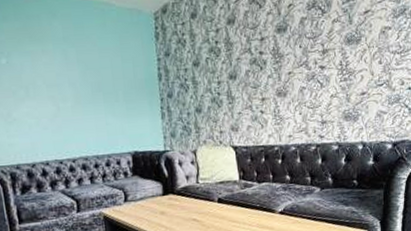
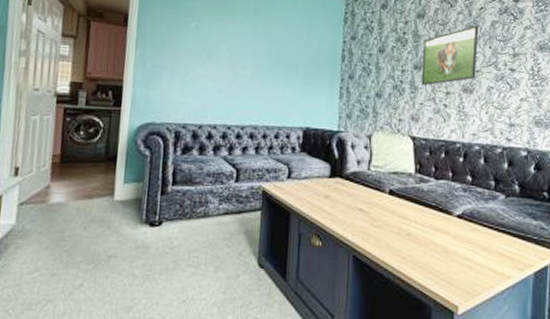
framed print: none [236,25,289,95] -> present [421,26,479,86]

